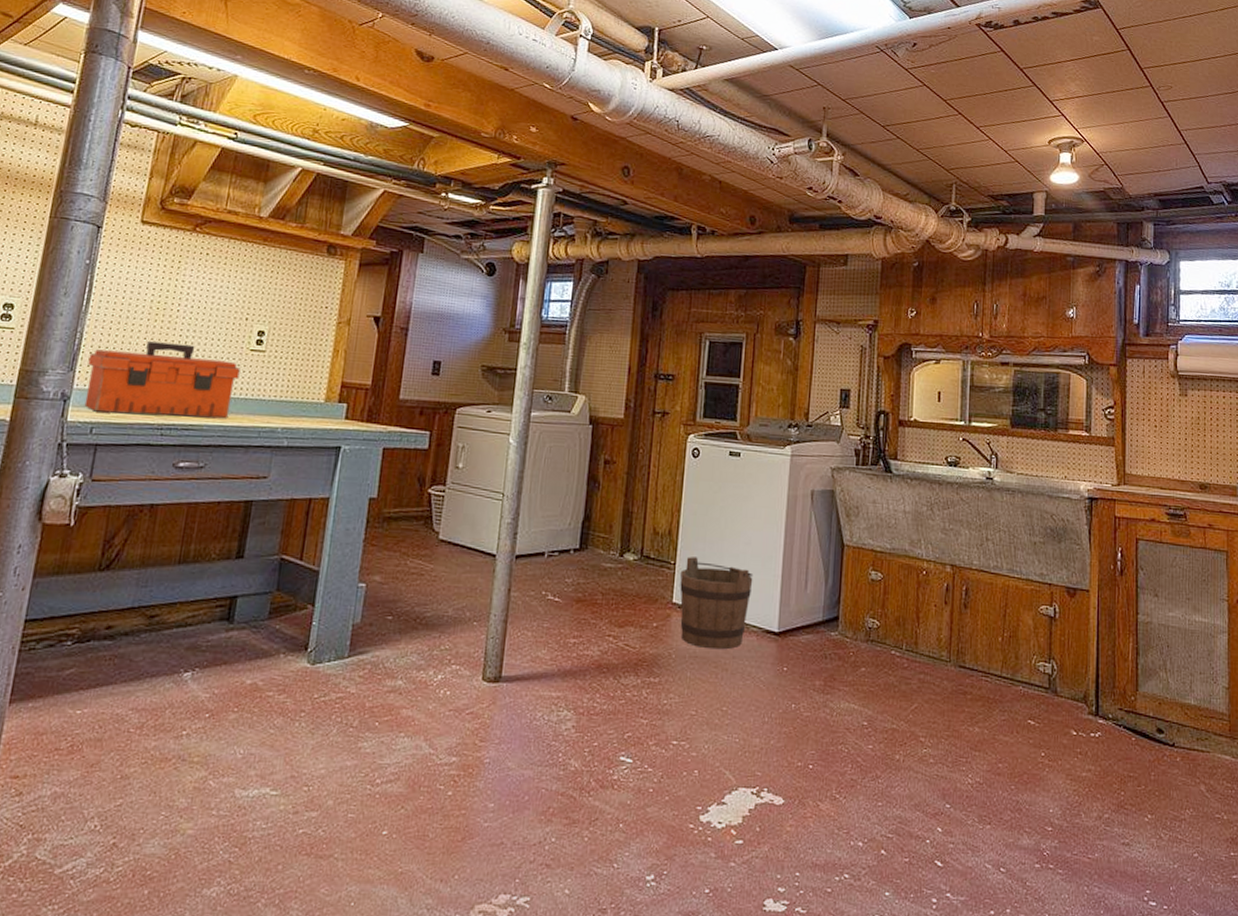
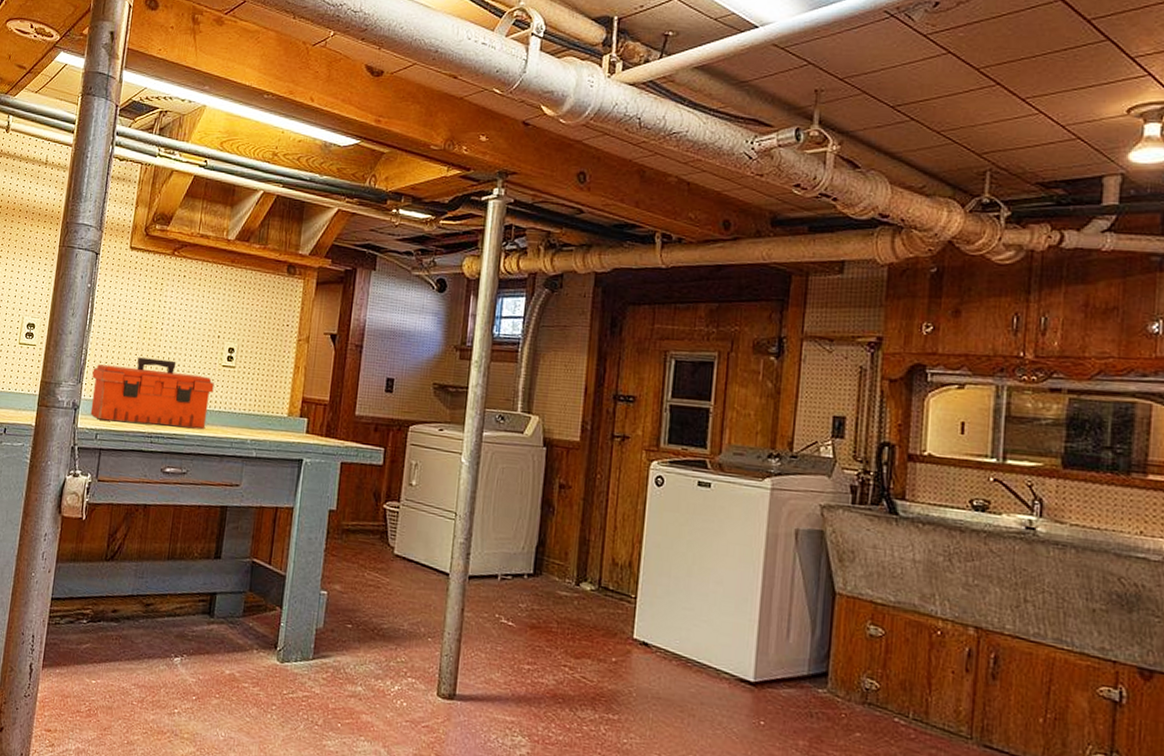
bucket: present [680,557,754,650] -> none [641,591,726,694]

